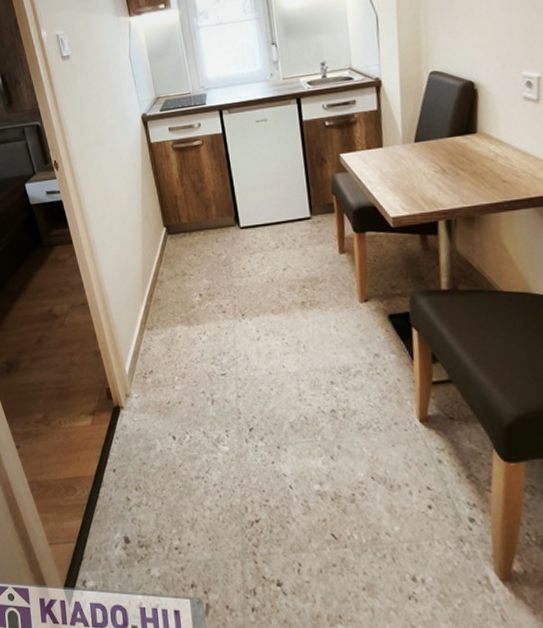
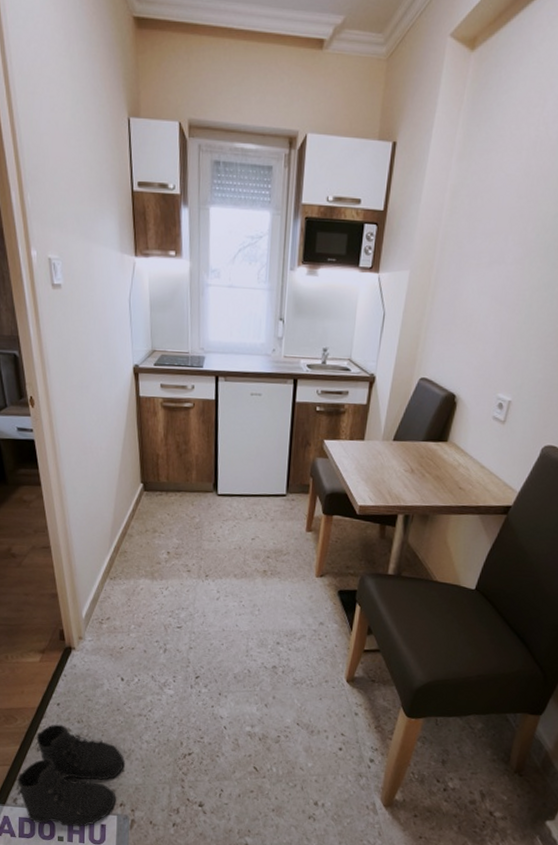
boots: none [83,493,190,614] -> present [16,724,125,827]

